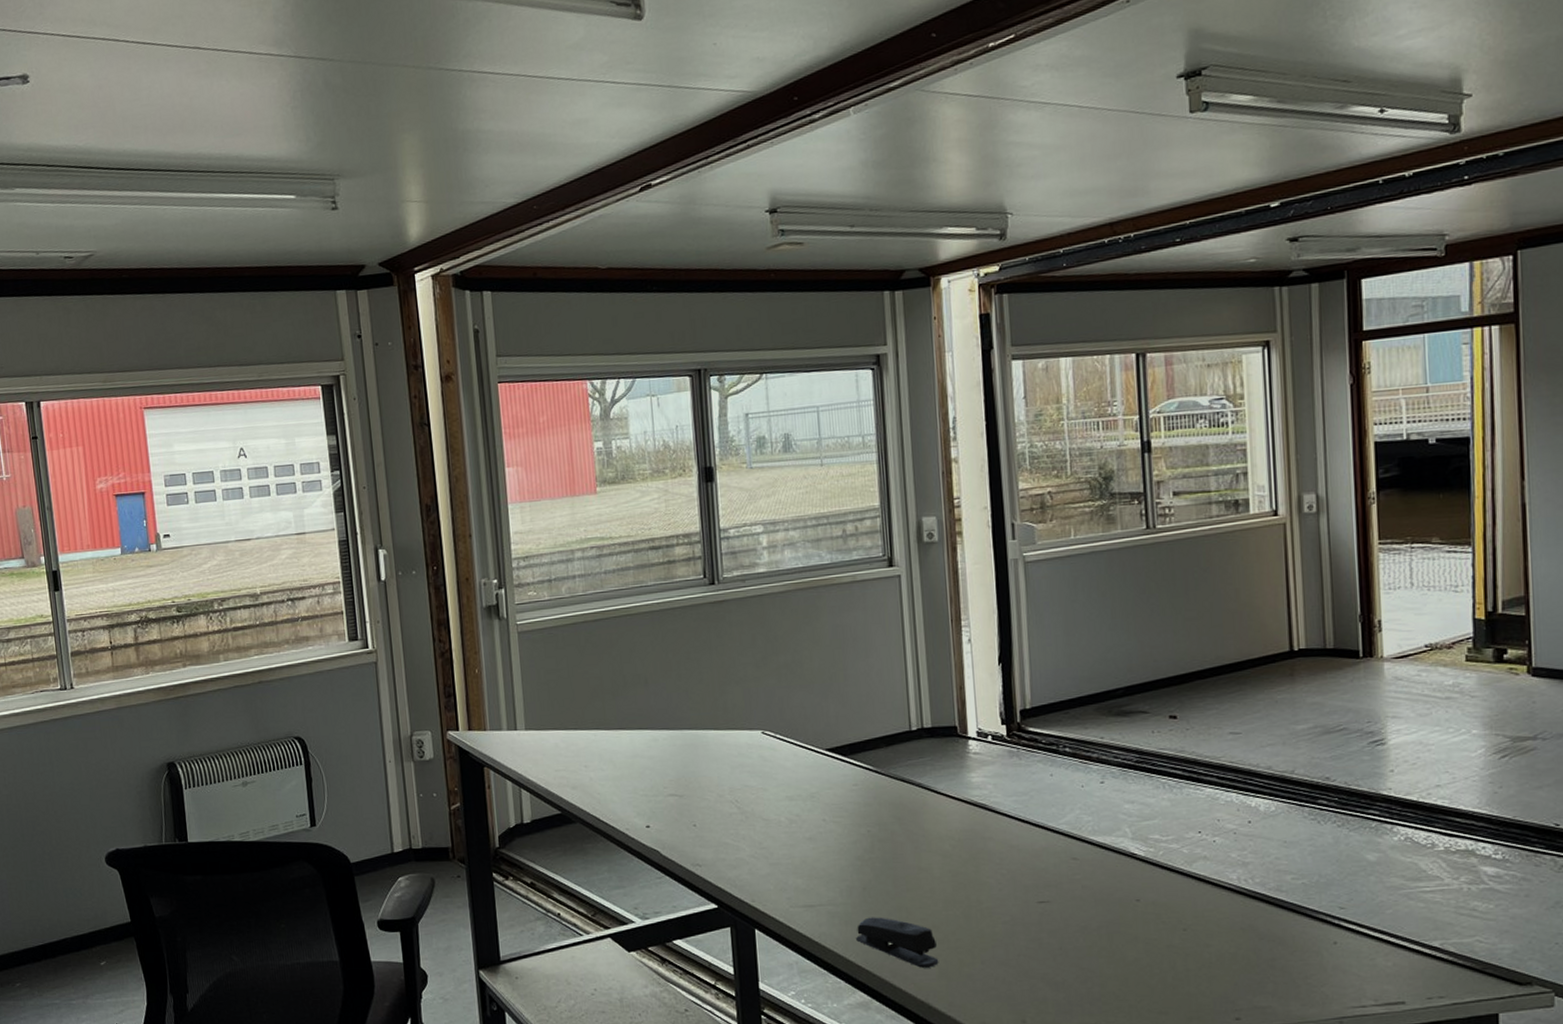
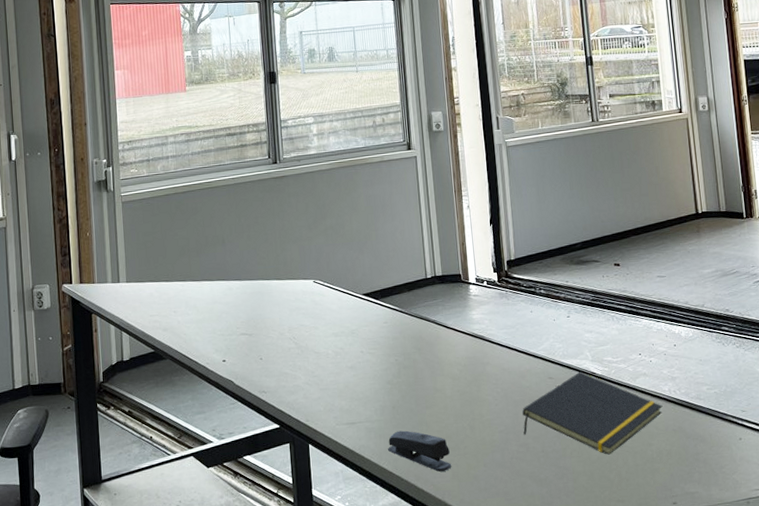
notepad: none [1035,852,1228,956] -> present [522,371,663,455]

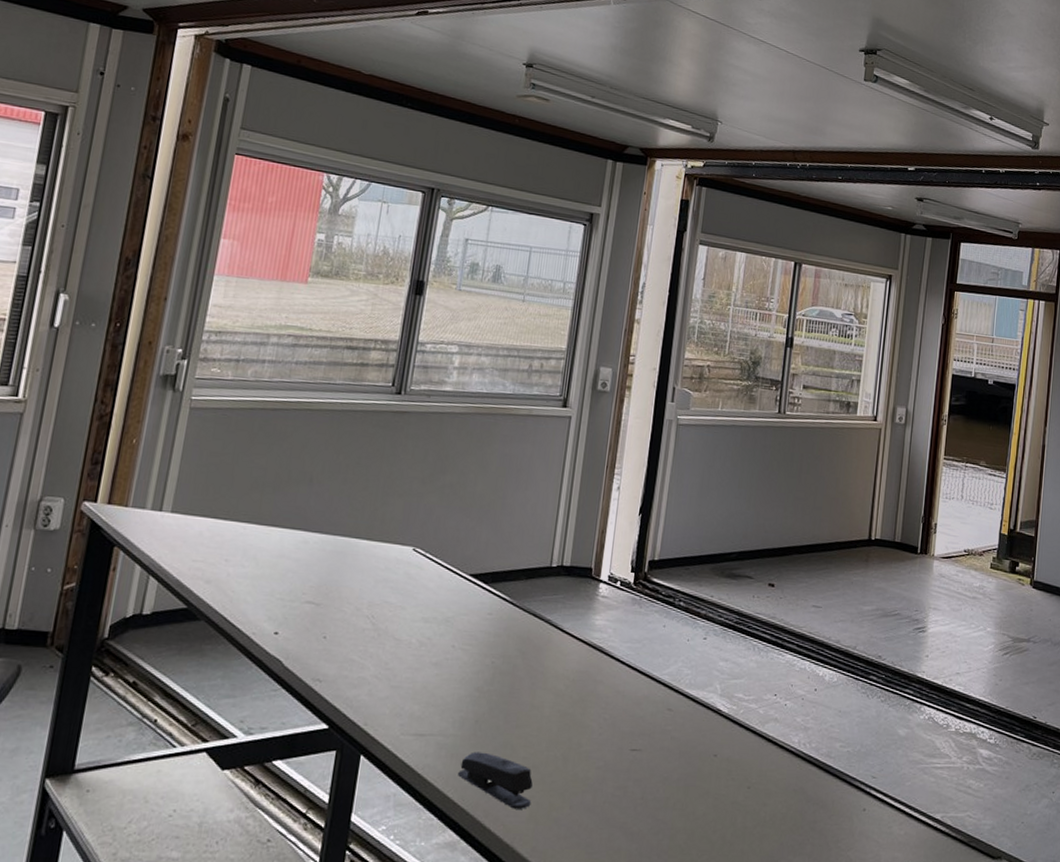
notepad: present [522,371,663,455] -> none [624,706,788,811]

